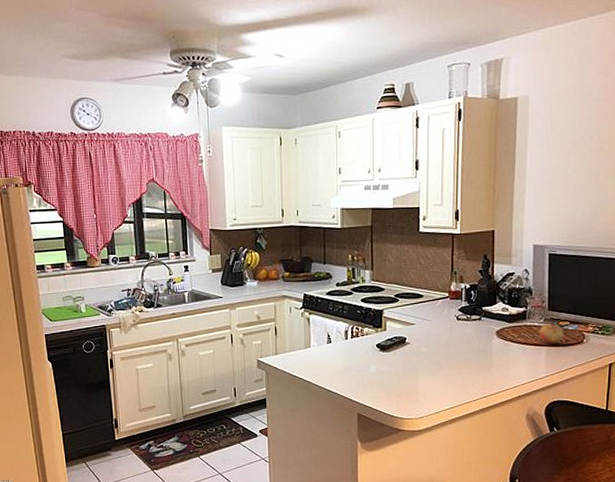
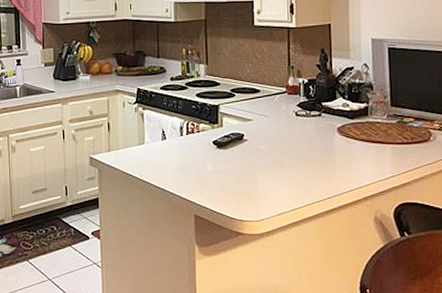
fruit: present [540,323,564,344] -> none [383,119,409,142]

